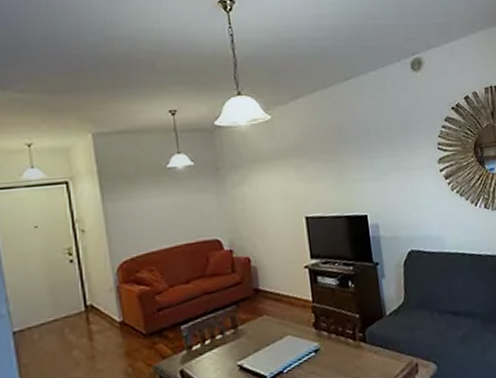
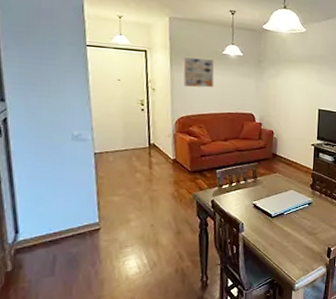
wall art: none [117,178,162,219] -> present [183,57,214,88]

